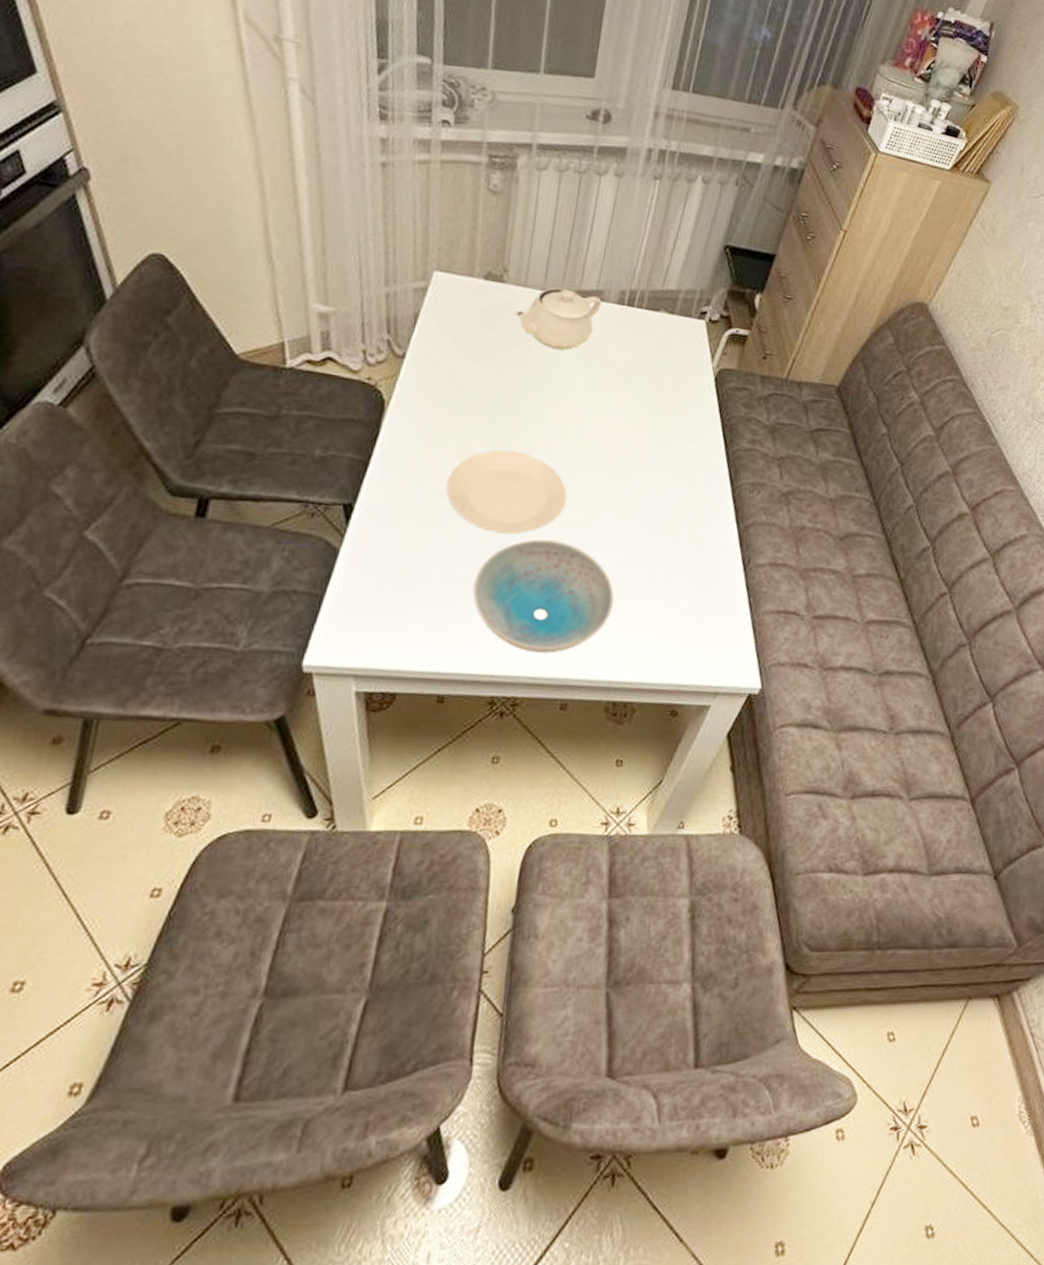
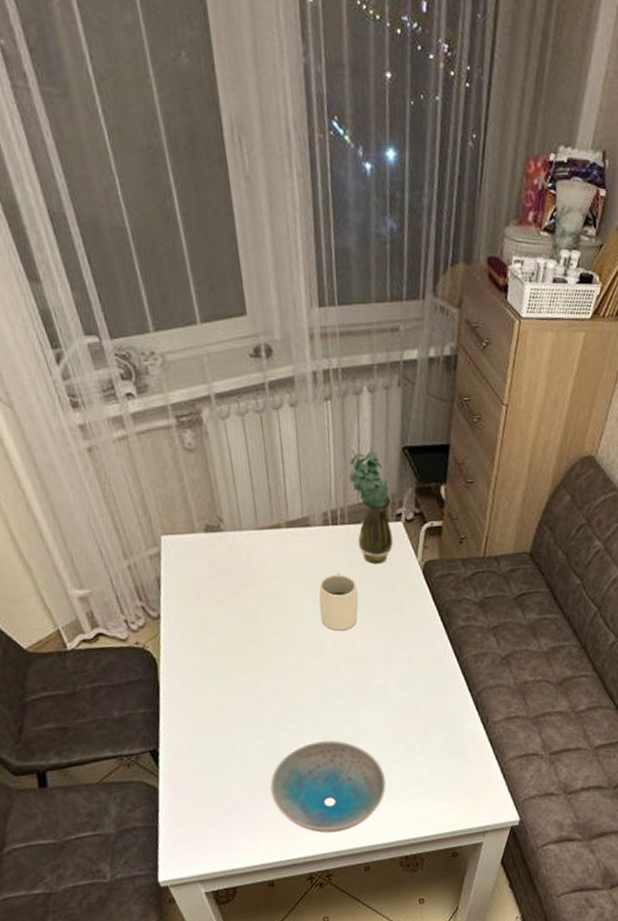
plate: present [446,449,567,534] -> none [225,674,326,746]
teapot: present [513,287,602,350] -> none [238,523,310,579]
mug: none [587,357,638,422] -> present [318,572,359,631]
vase: none [650,234,701,359] -> present [349,447,394,564]

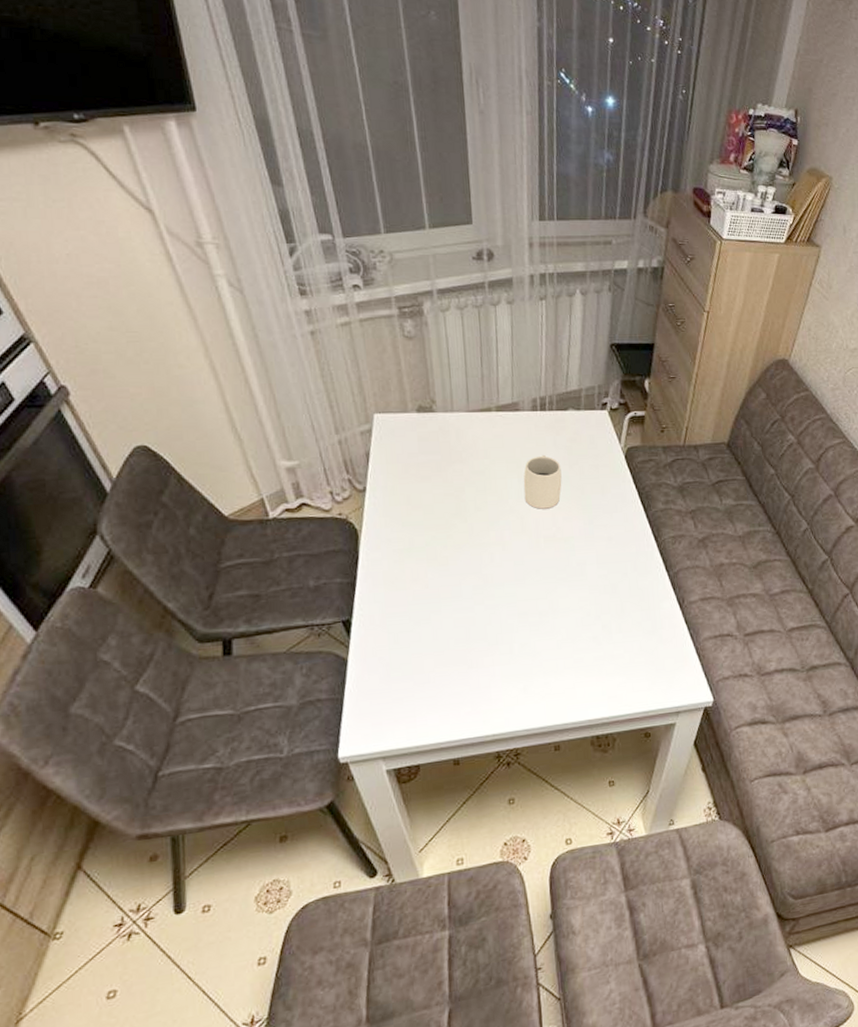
dish: present [270,740,386,833] -> none [463,615,580,710]
vase: present [349,447,394,564] -> none [559,342,599,448]

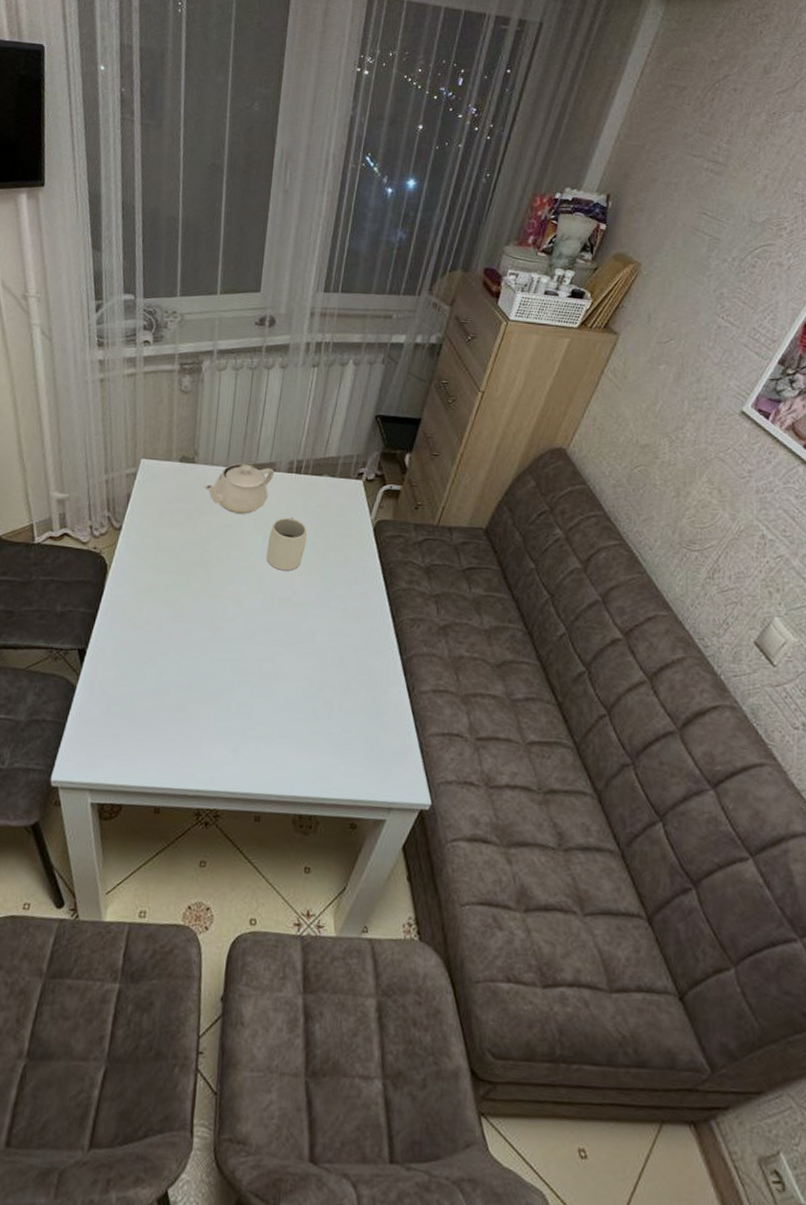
teapot: none [447,407,519,458] -> present [203,463,275,514]

